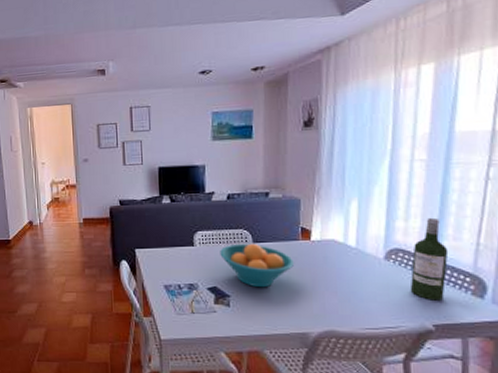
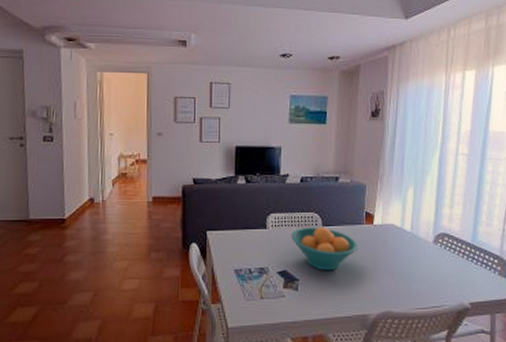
wine bottle: present [410,217,449,301] -> none [452,205,482,281]

